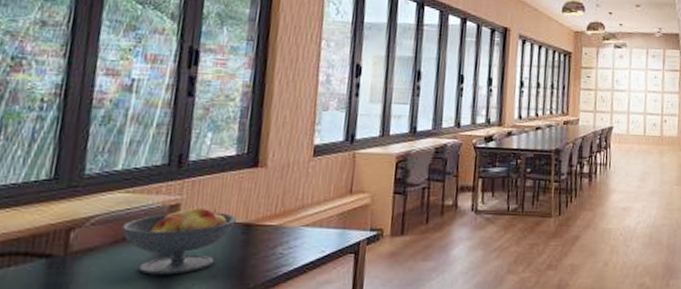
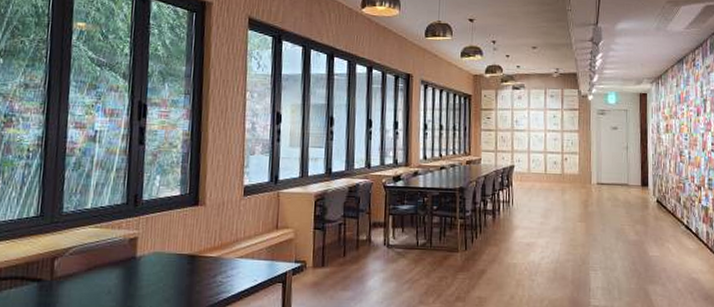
fruit bowl: present [121,206,236,275] -> none [93,240,183,299]

